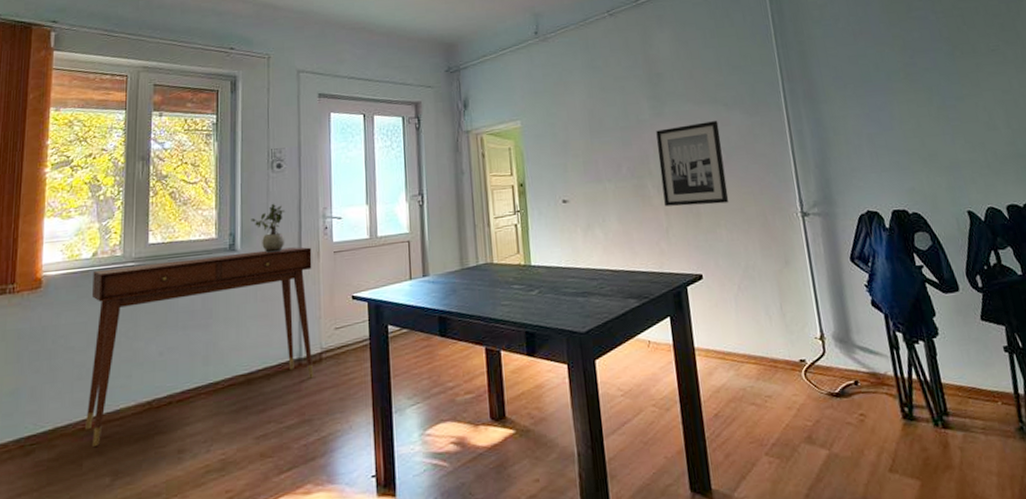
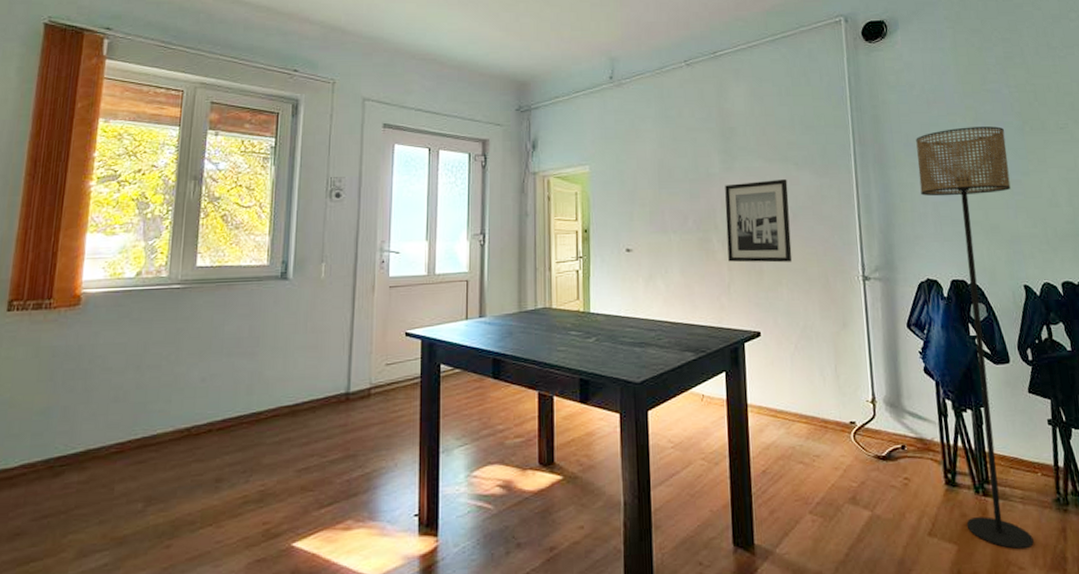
desk: present [85,247,314,446] -> none [119,279,367,471]
potted plant: present [251,203,286,253] -> none [305,233,342,283]
floor lamp: none [845,53,1000,482] -> present [916,126,1034,550]

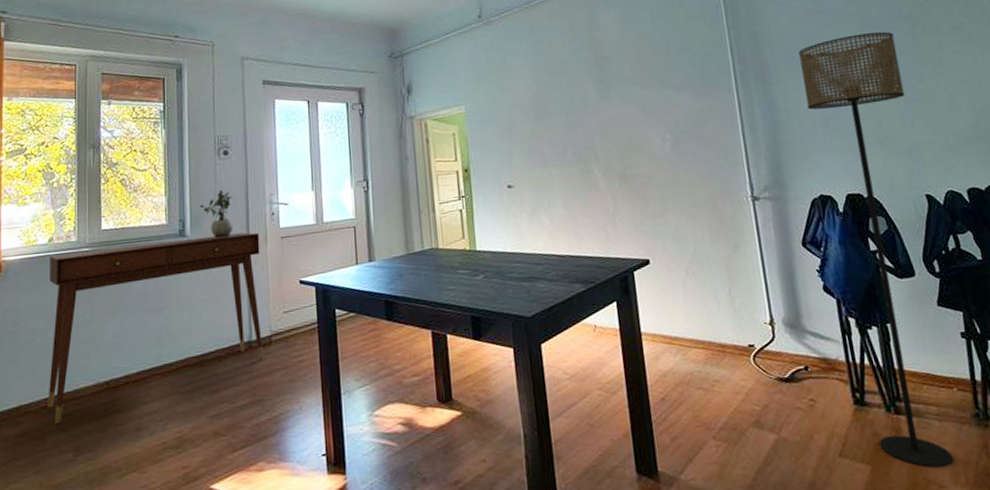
desk: none [119,279,367,471] -> present [48,232,265,424]
potted plant: none [305,233,342,283] -> present [199,189,234,238]
wall art: present [725,179,793,263] -> none [602,104,677,191]

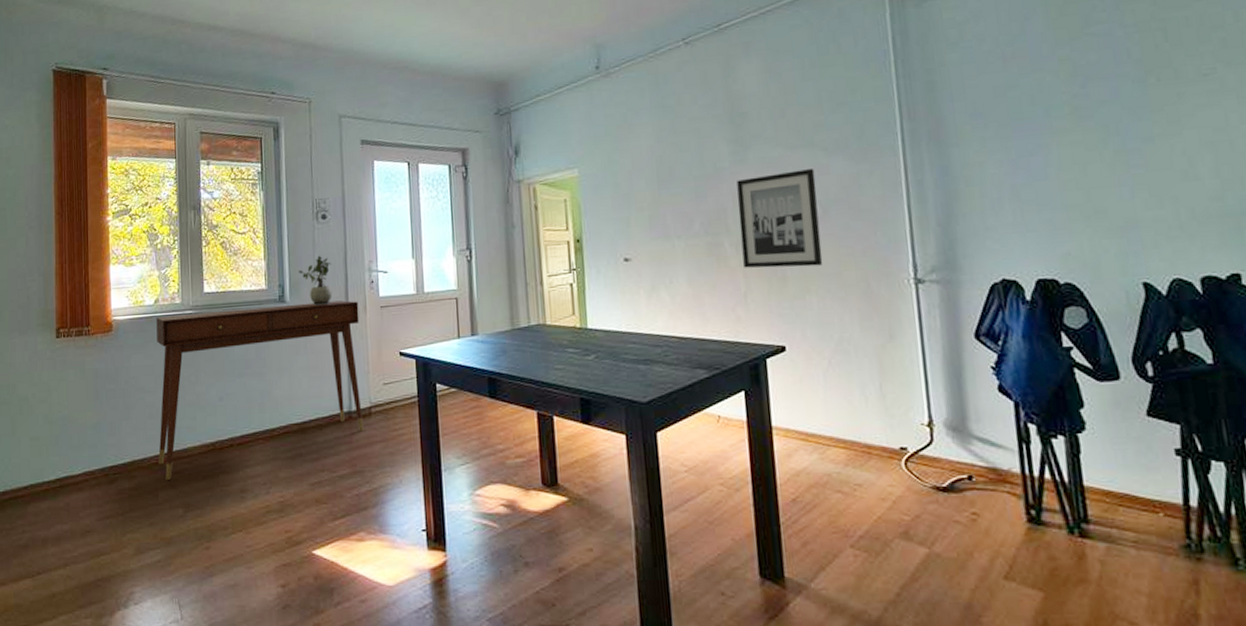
wall art: none [602,104,677,191] -> present [737,169,823,268]
floor lamp: present [799,31,954,468] -> none [986,80,1151,602]

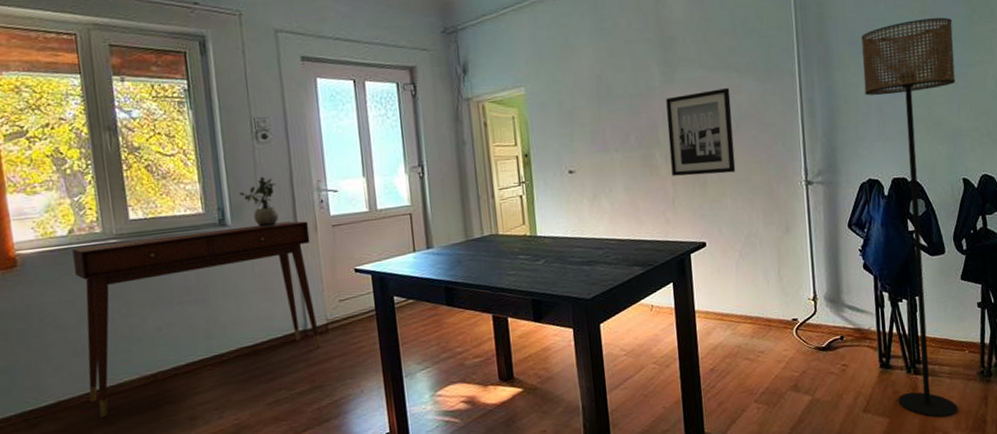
floor lamp: none [986,80,1151,602] -> present [861,17,958,418]

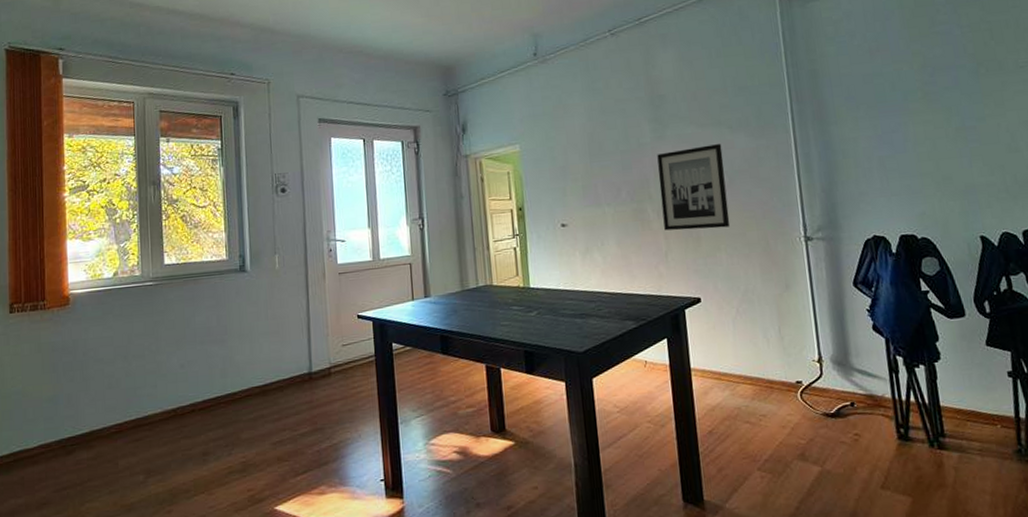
desk: present [72,221,322,417] -> none [115,268,324,448]
potted plant: present [239,176,279,228] -> none [258,226,292,274]
floor lamp: present [861,17,958,418] -> none [858,71,993,501]

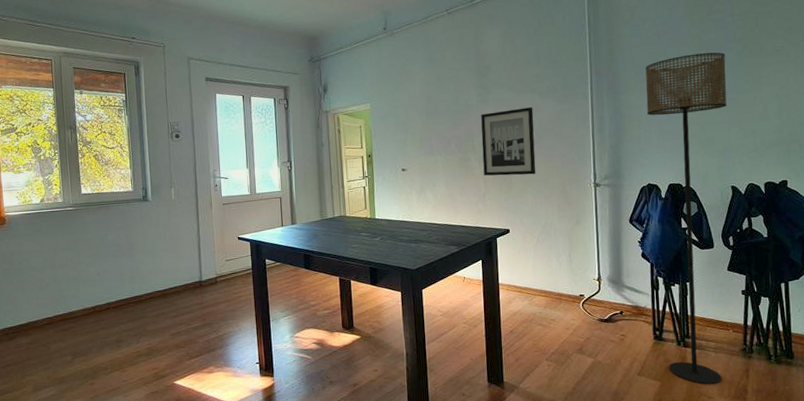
floor lamp: none [858,71,993,501] -> present [645,52,727,385]

